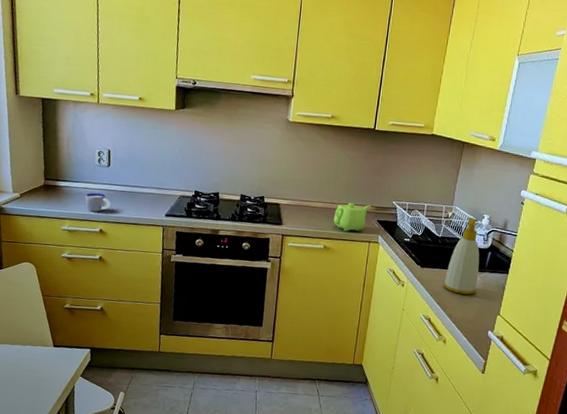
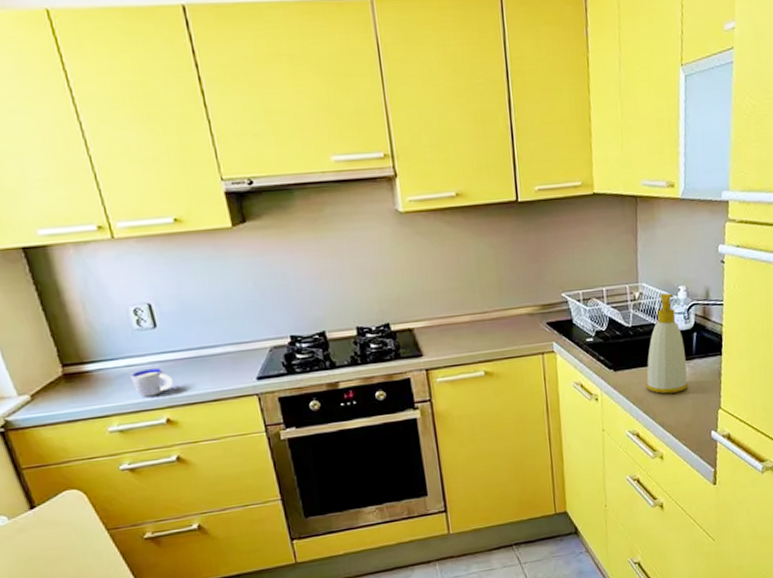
teapot: present [333,203,371,232] -> none [489,304,535,347]

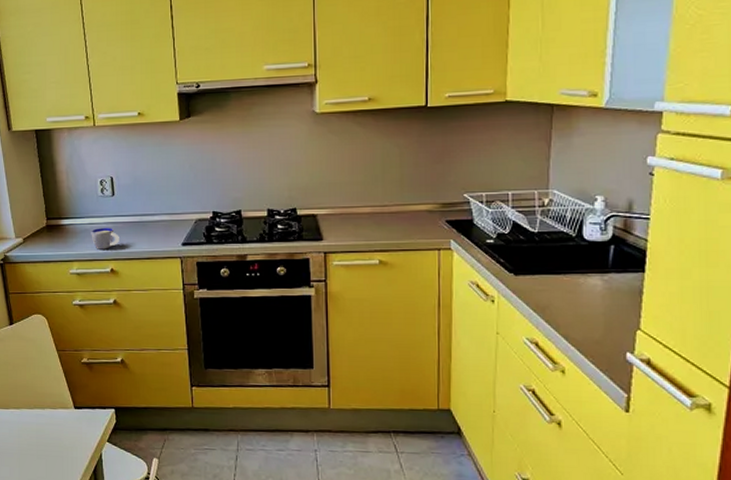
soap bottle: present [646,293,689,394] -> none [550,202,601,306]

